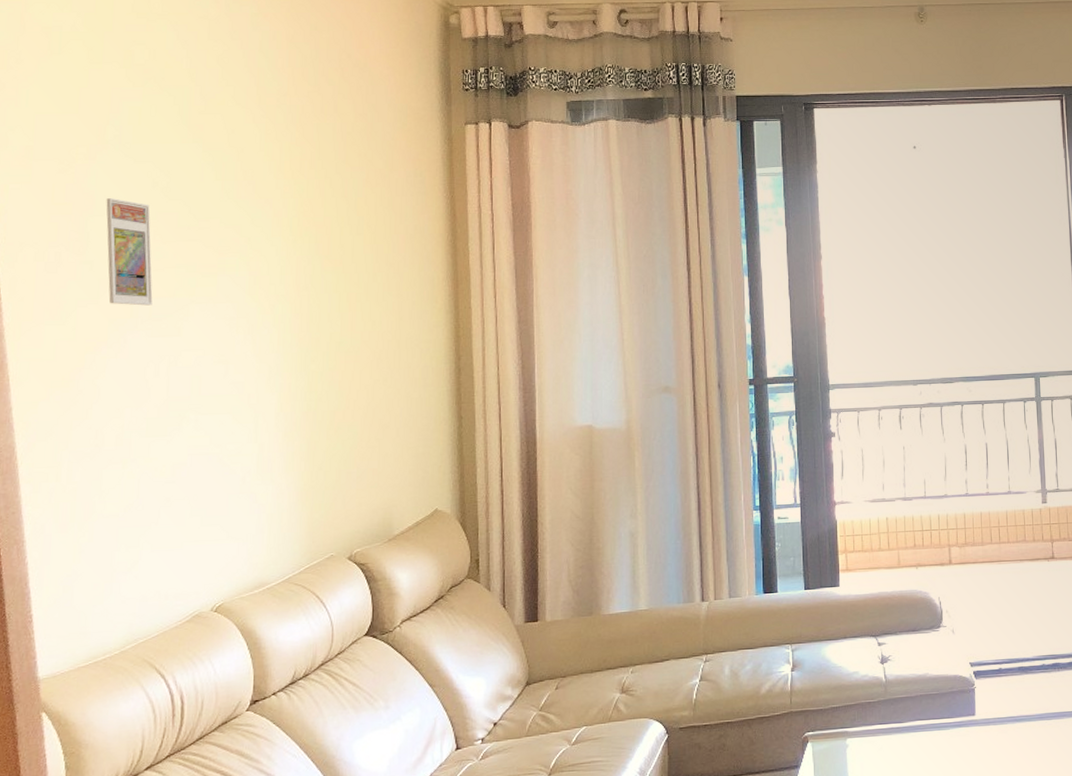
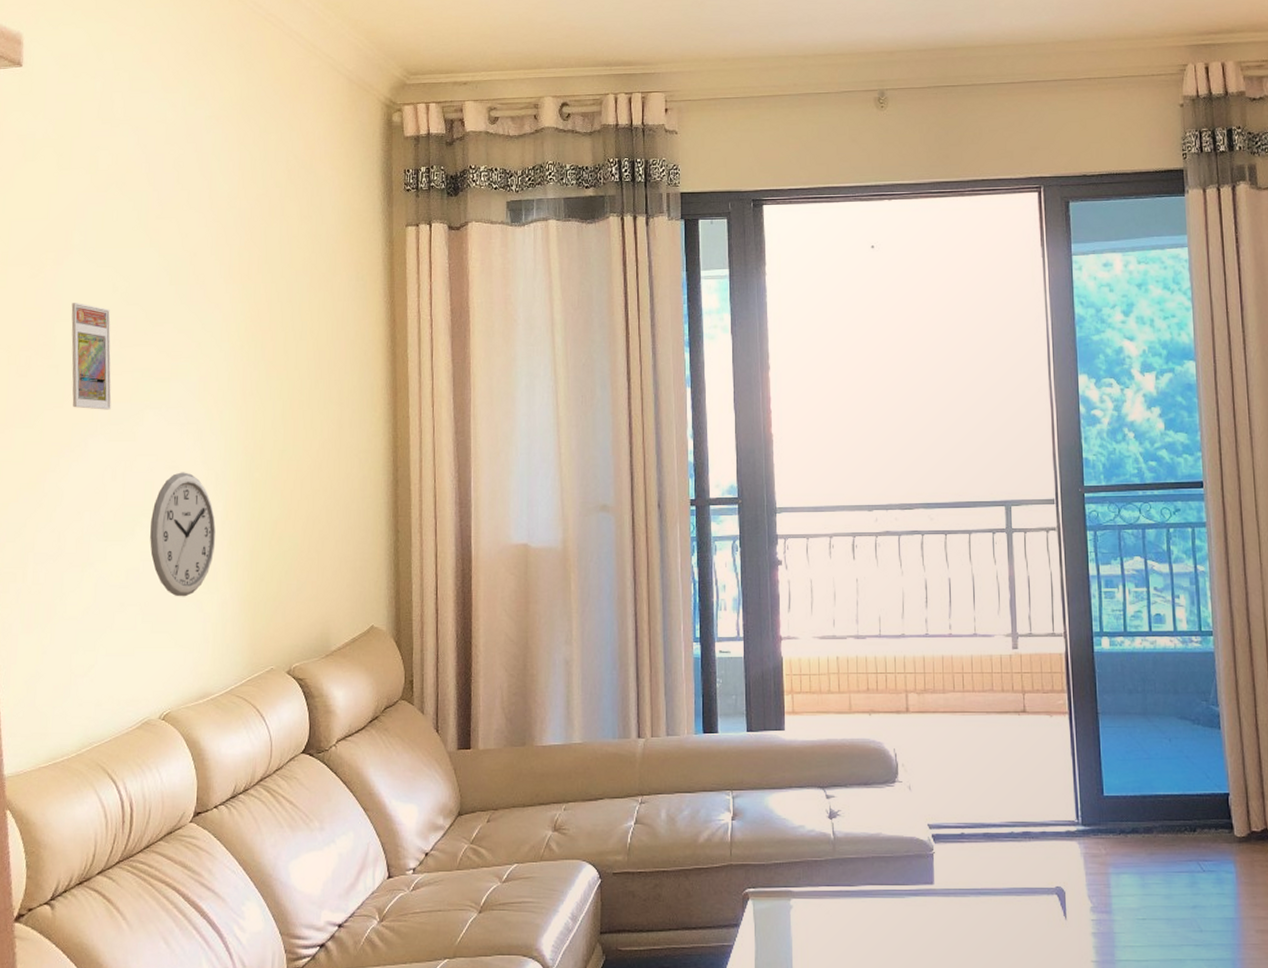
wall clock: none [198,366,270,490] -> present [150,472,216,597]

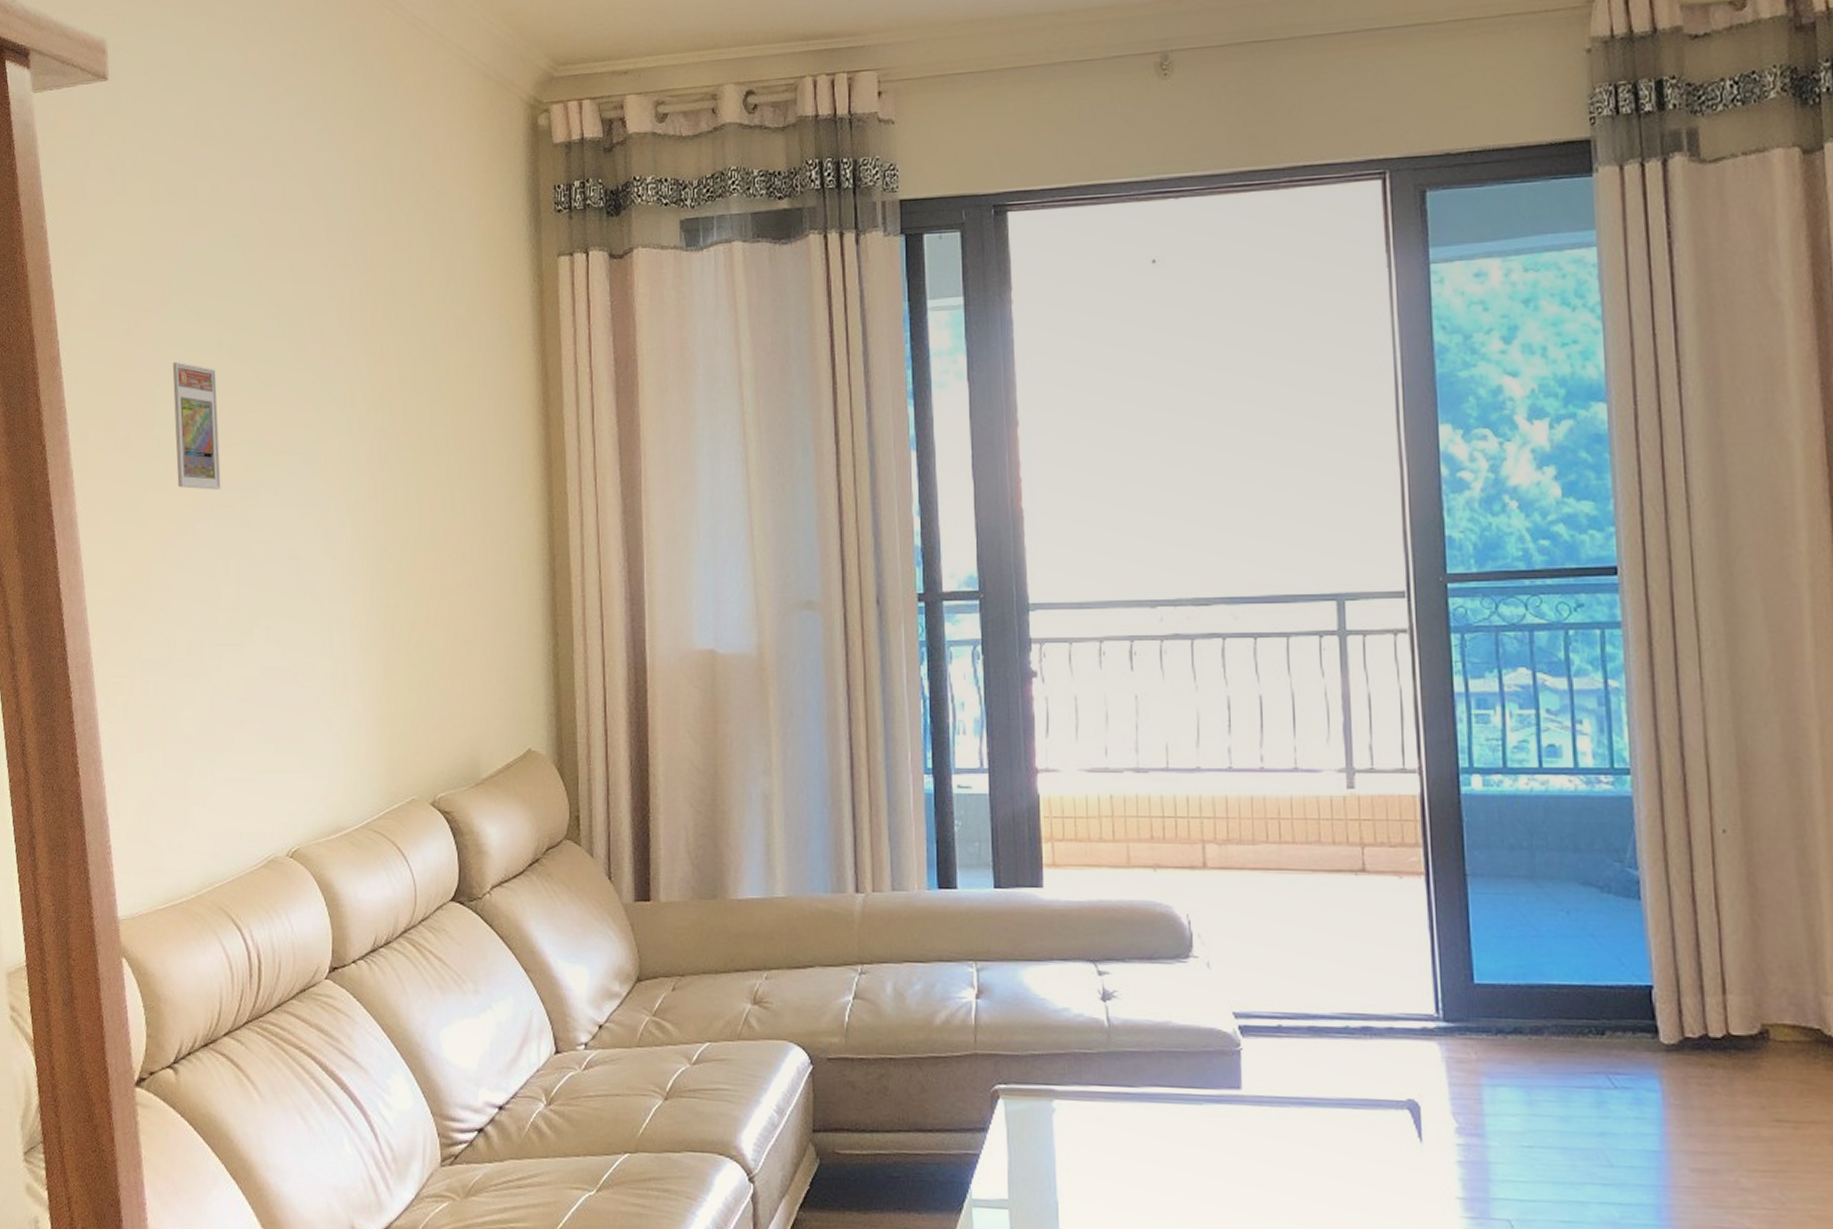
wall clock: present [150,472,216,597] -> none [270,563,345,713]

